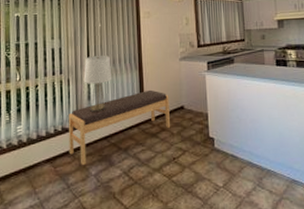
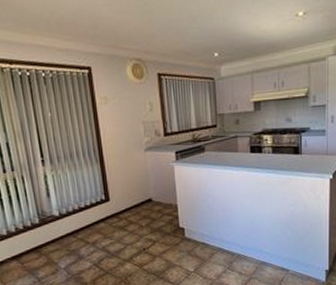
bench: present [68,89,171,166] -> none [28,183,139,261]
lamp: present [83,55,112,113] -> none [38,148,71,210]

